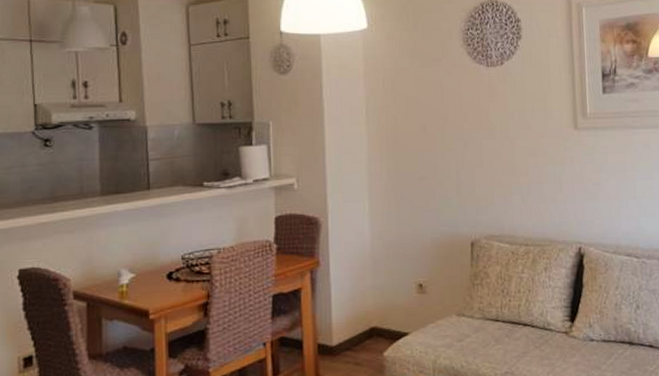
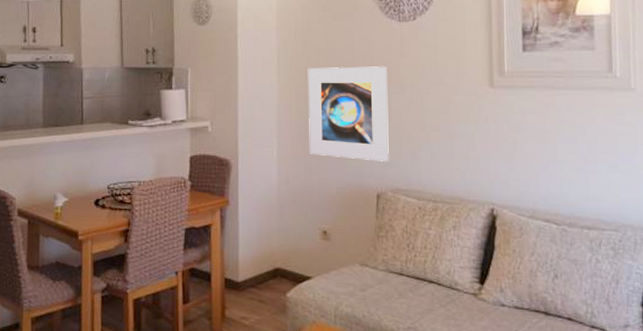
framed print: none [397,113,482,209] -> present [308,66,389,162]

